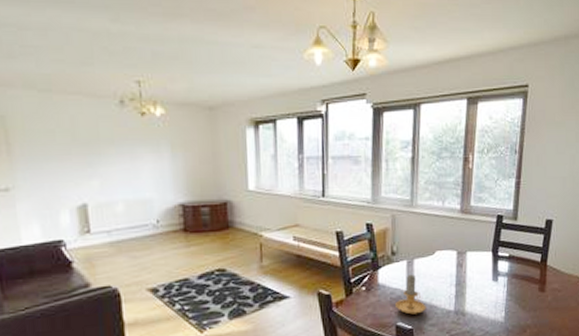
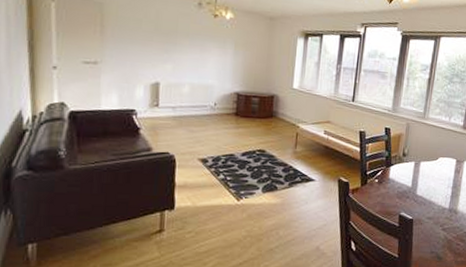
candlestick: present [394,274,426,315] -> none [400,174,426,207]

